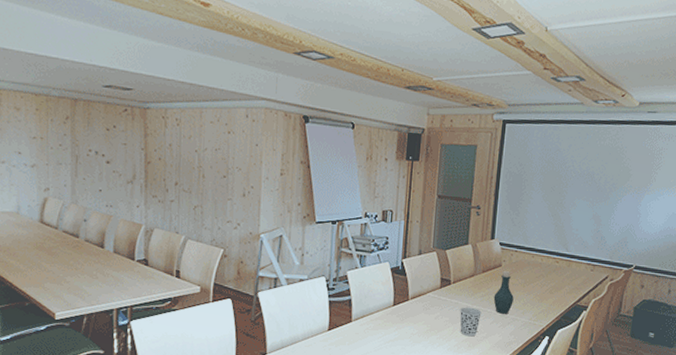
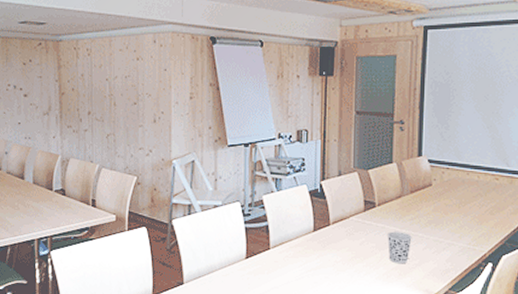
bottle: present [493,271,514,314] -> none [425,191,448,239]

